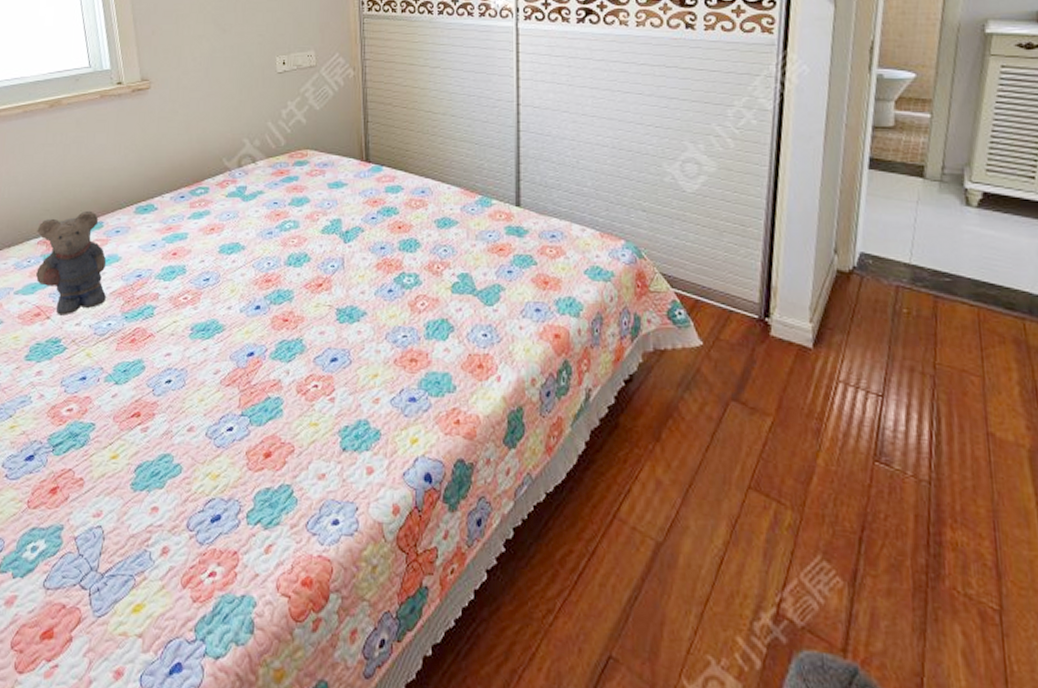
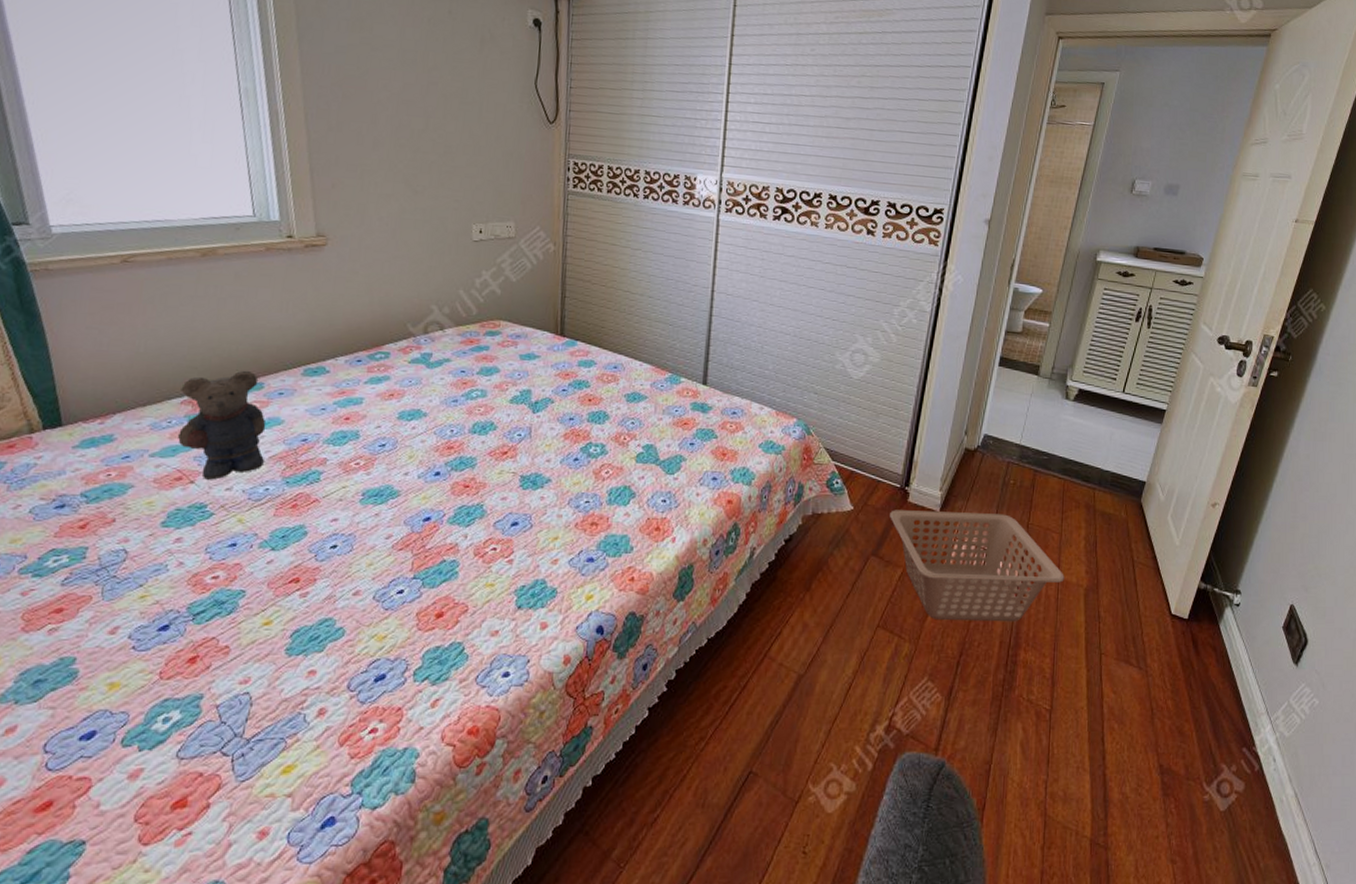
laundry basket: none [749,345,996,491] -> present [890,510,1064,622]

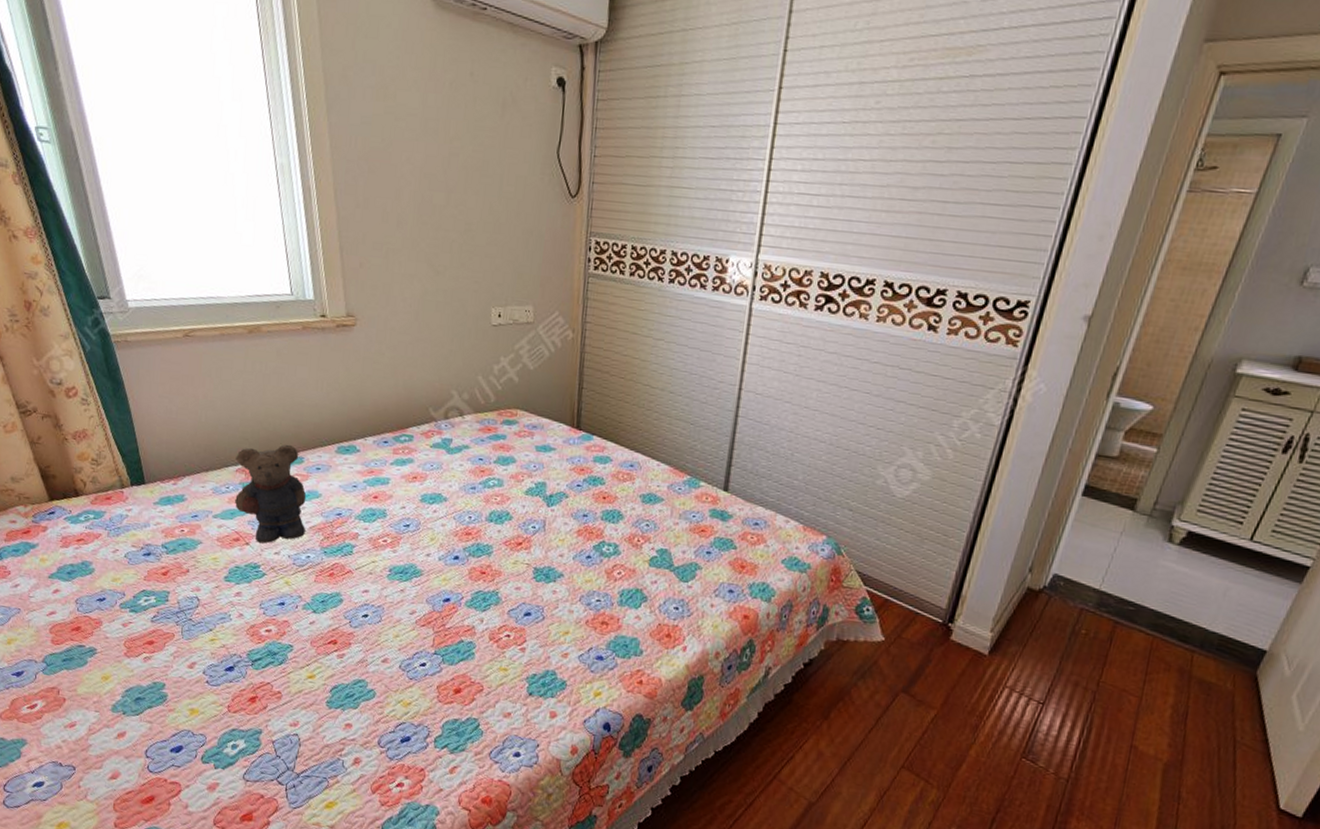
laundry basket: present [890,510,1064,622] -> none [926,646,1139,787]

